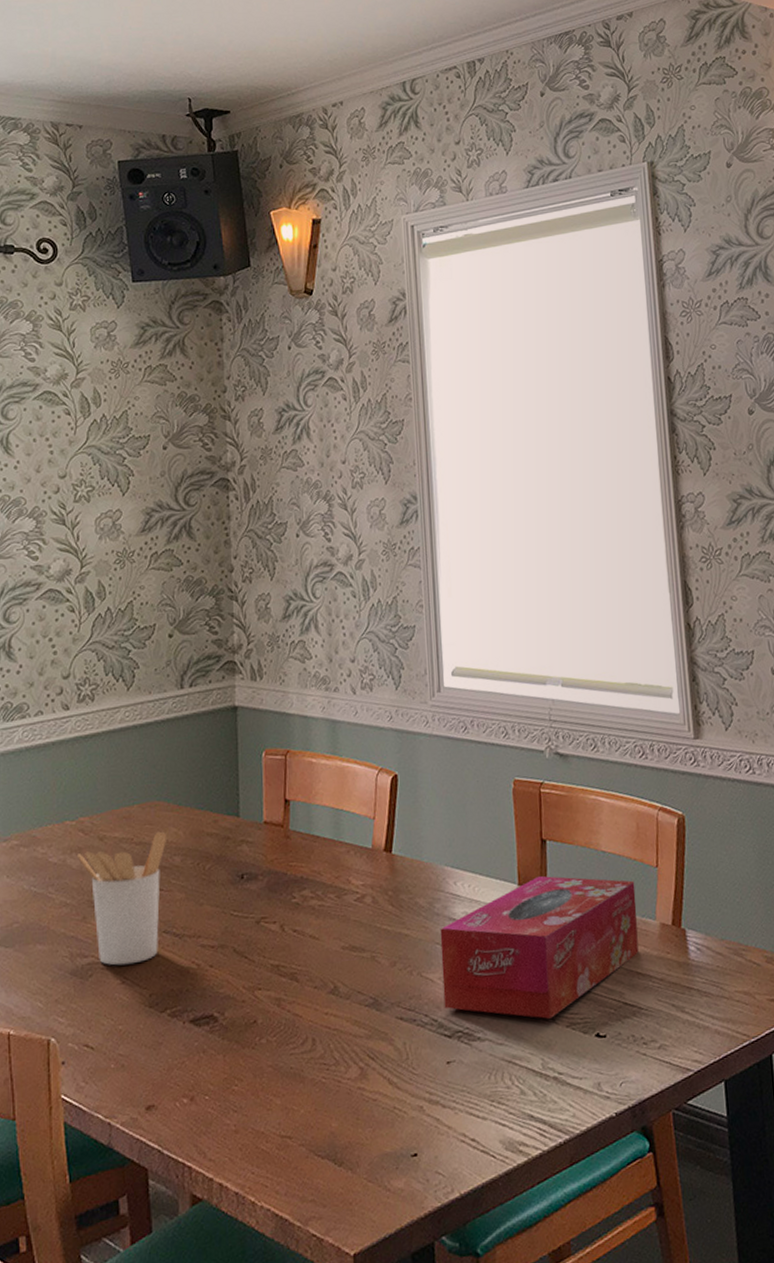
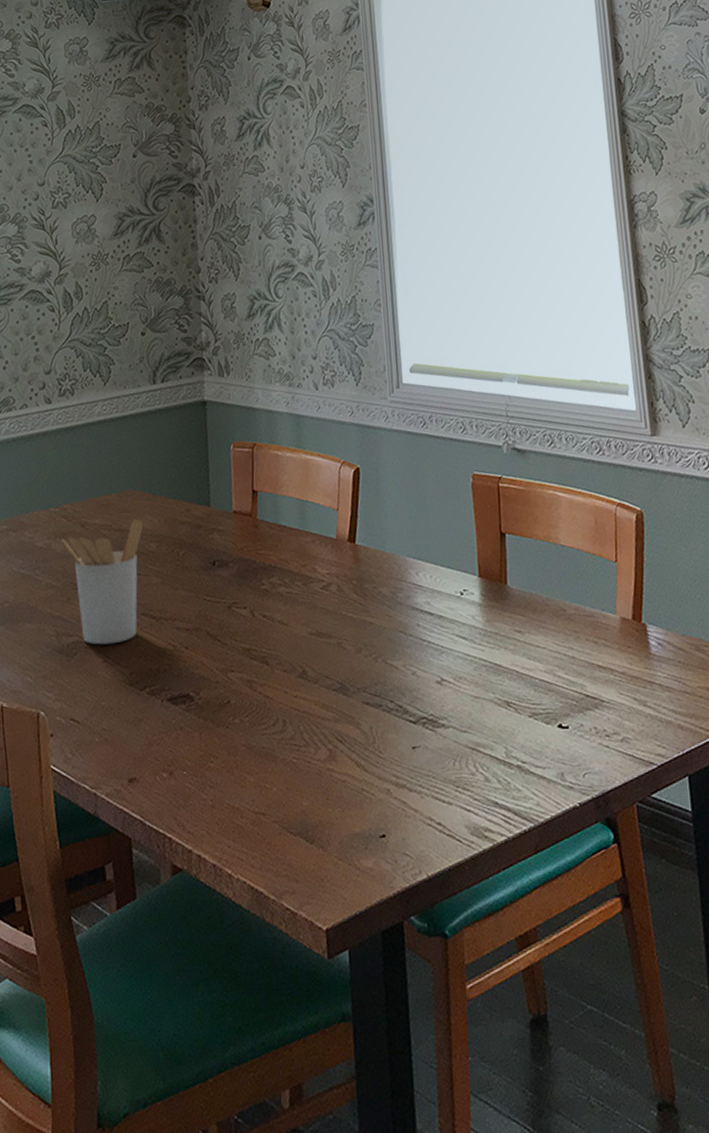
tissue box: present [439,875,639,1019] -> none [403,568,600,708]

